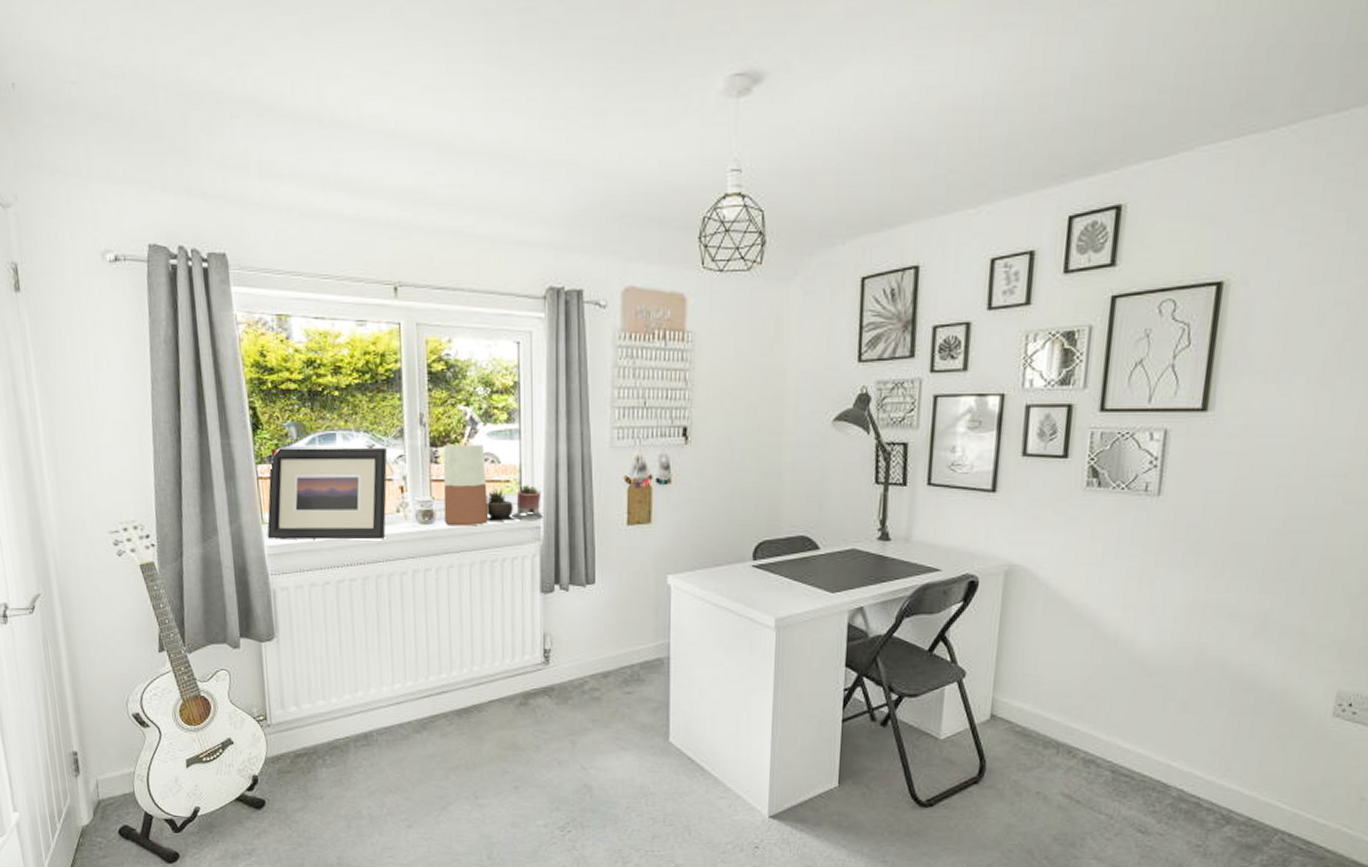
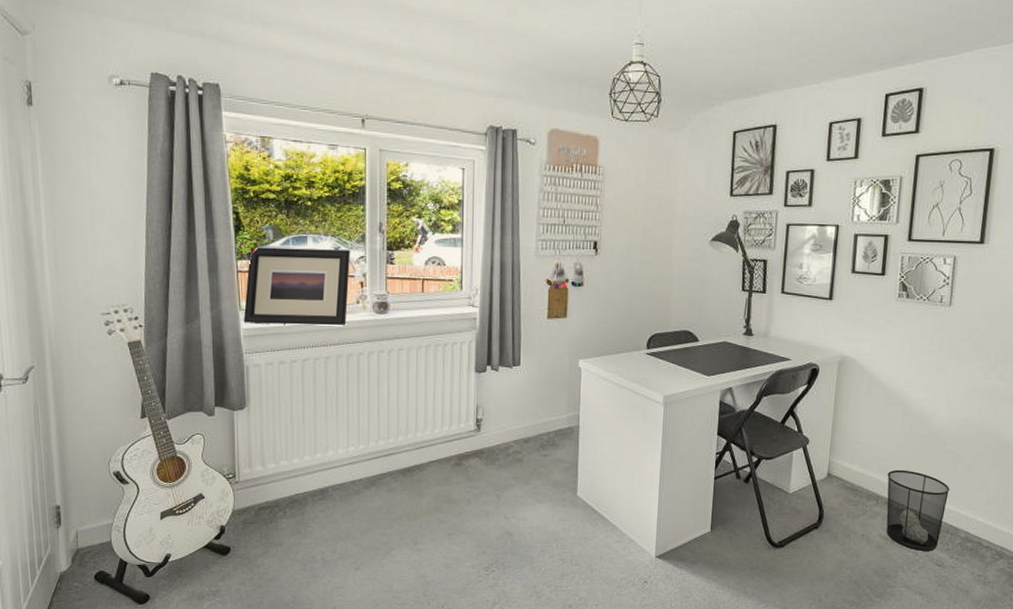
vase: present [443,444,489,527] -> none [397,248,434,317]
succulent plant: present [486,489,516,521] -> none [432,286,457,313]
succulent planter: present [512,485,542,520] -> none [453,284,478,313]
waste bin: none [1069,709,1158,814] -> present [886,469,950,551]

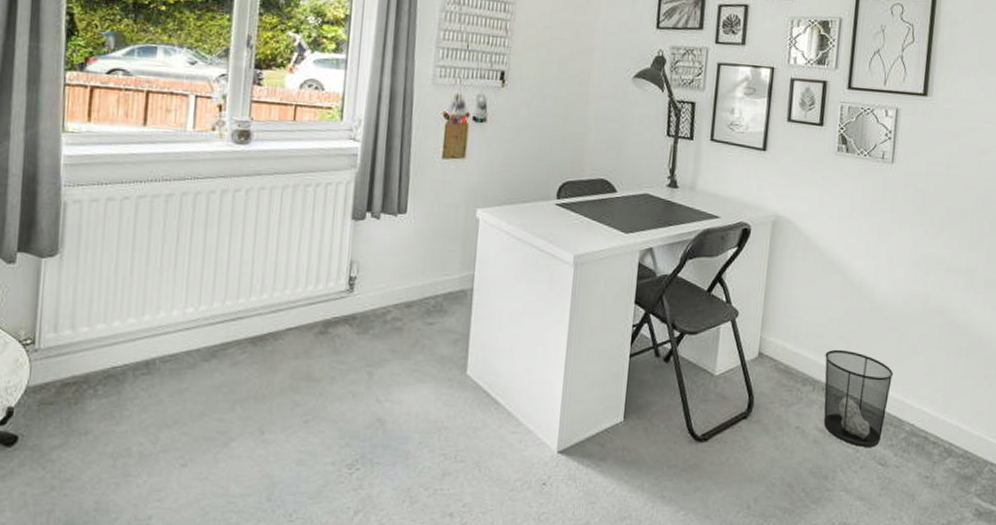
picture frame: present [243,247,351,326] -> none [66,56,210,156]

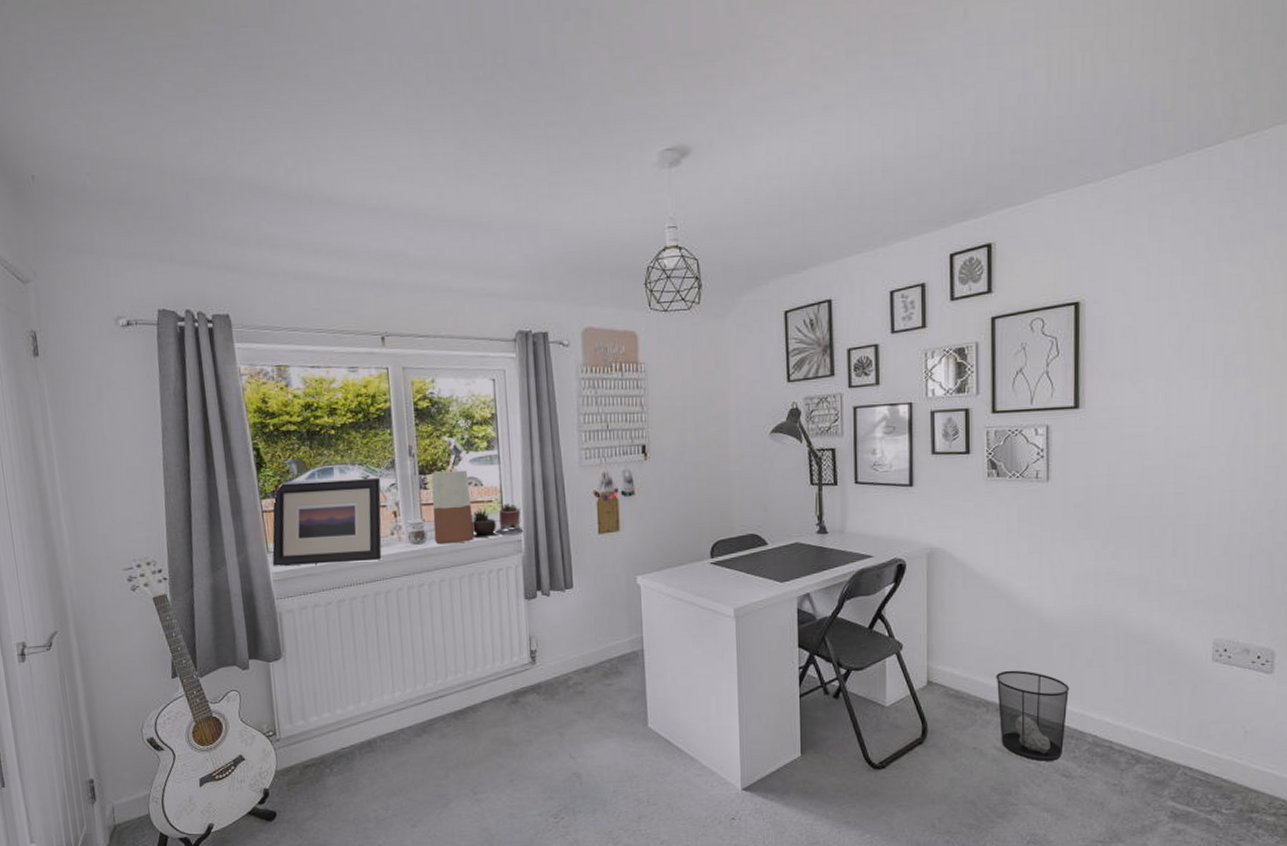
picture frame: none [66,56,210,156] -> present [272,478,382,566]
vase: none [261,67,310,149] -> present [431,470,475,544]
succulent plant: none [305,115,334,147] -> present [471,509,499,538]
succulent planter: none [330,113,361,148] -> present [495,503,522,535]

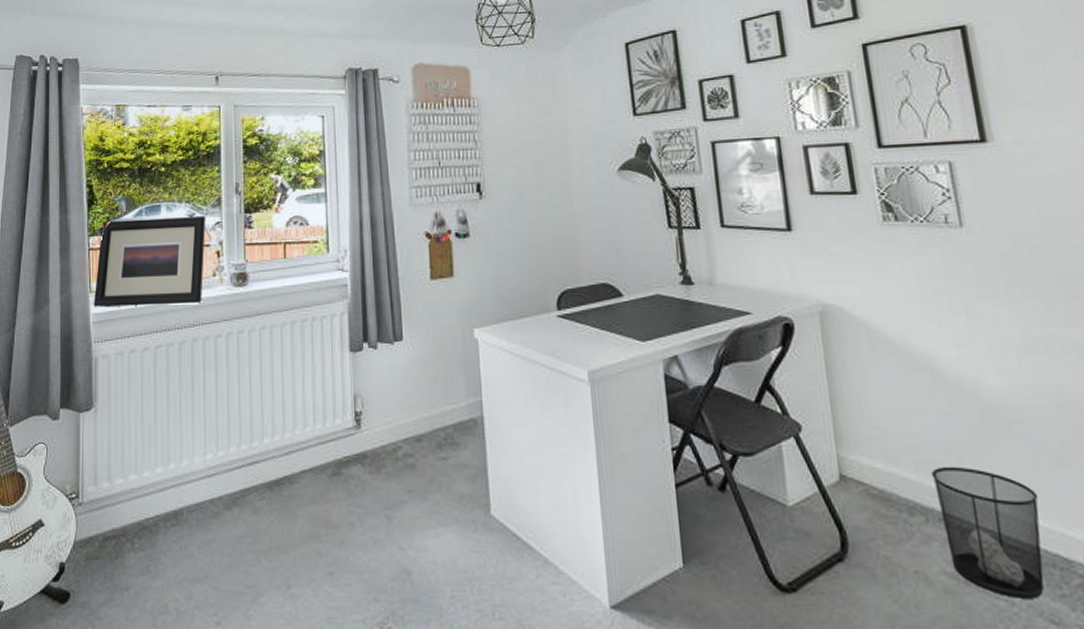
vase: present [431,470,475,544] -> none [256,208,299,288]
succulent plant: present [471,509,499,538] -> none [296,250,324,281]
succulent planter: present [495,503,522,535] -> none [320,244,349,279]

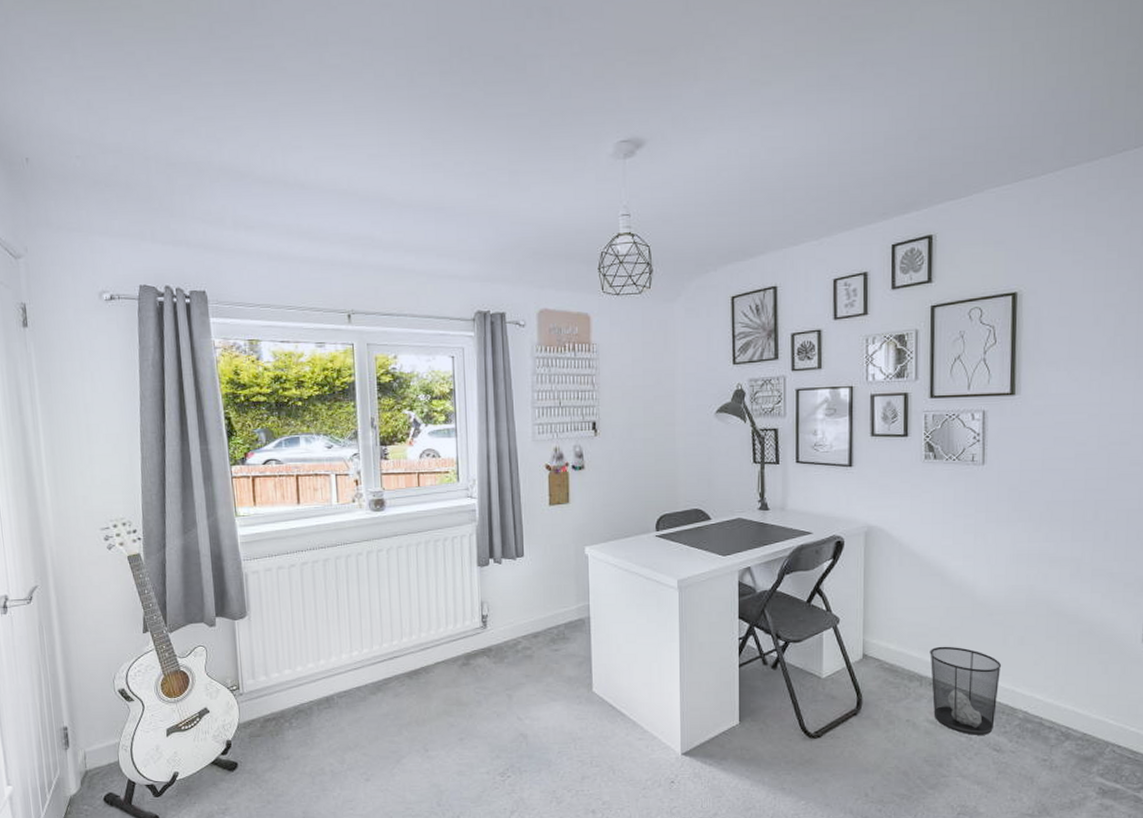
picture frame: present [93,216,206,307] -> none [240,448,344,529]

